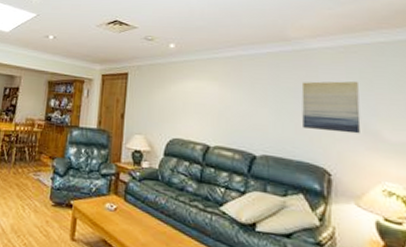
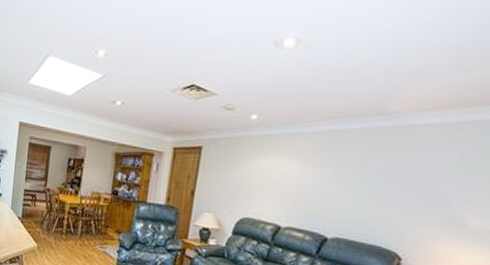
wall art: present [301,81,361,134] -> none [383,162,457,221]

